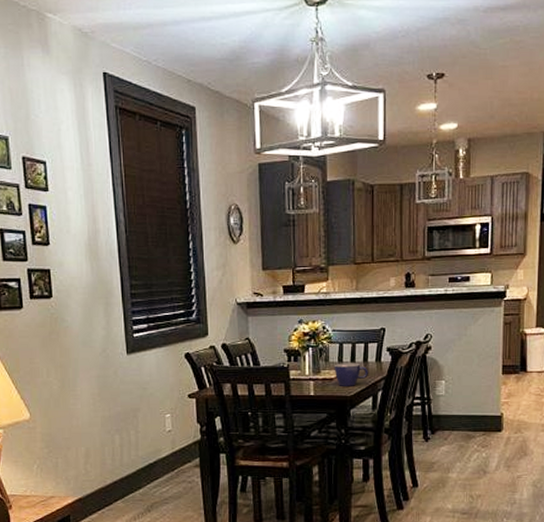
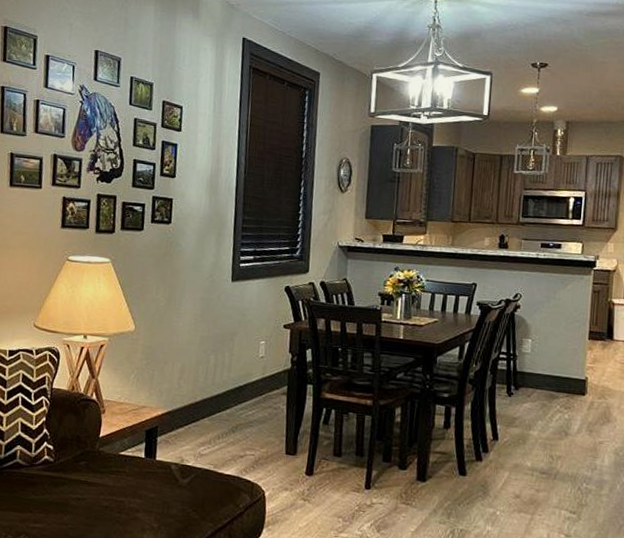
cup: present [334,363,369,386] -> none [424,311,458,335]

